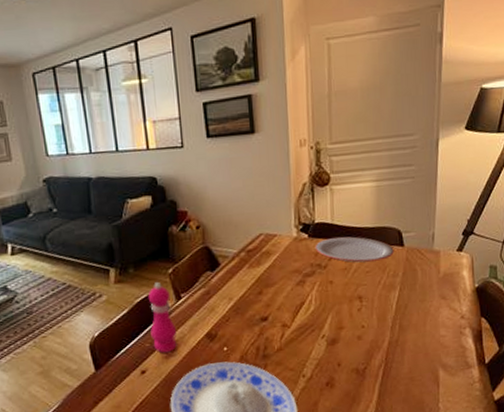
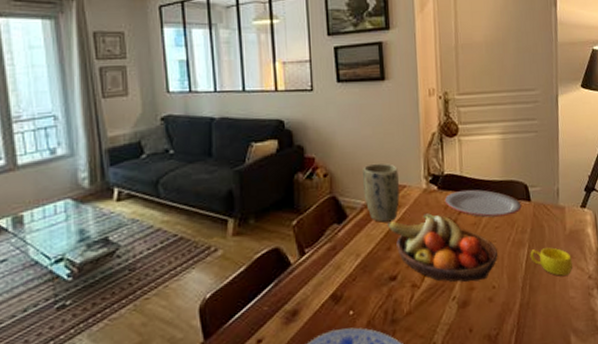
pepper mill: present [148,282,177,354] -> none [270,235,299,319]
plant pot: none [234,214,270,269] -> present [363,163,400,223]
fruit bowl: none [258,260,368,322] -> present [387,213,498,282]
cup: none [401,290,446,316] -> present [530,247,573,276]

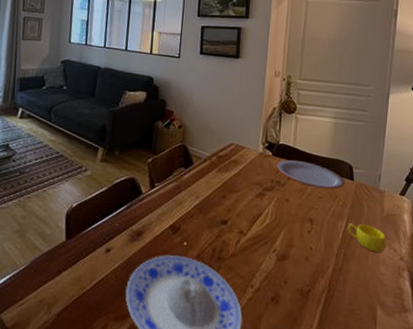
plant pot: present [363,163,400,223] -> none [209,124,240,175]
fruit bowl: present [387,213,498,282] -> none [225,173,318,241]

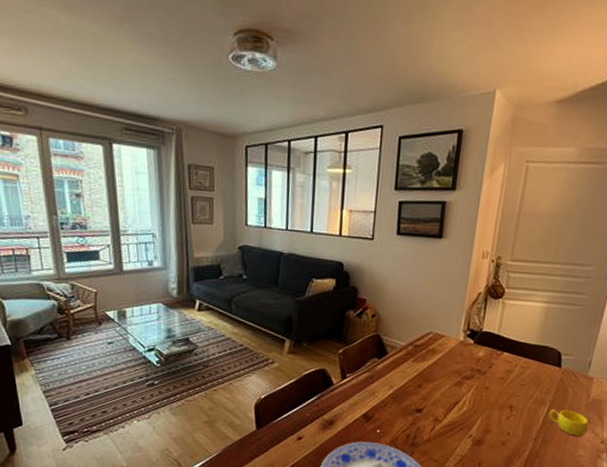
plate: present [276,159,345,189] -> none [478,347,551,377]

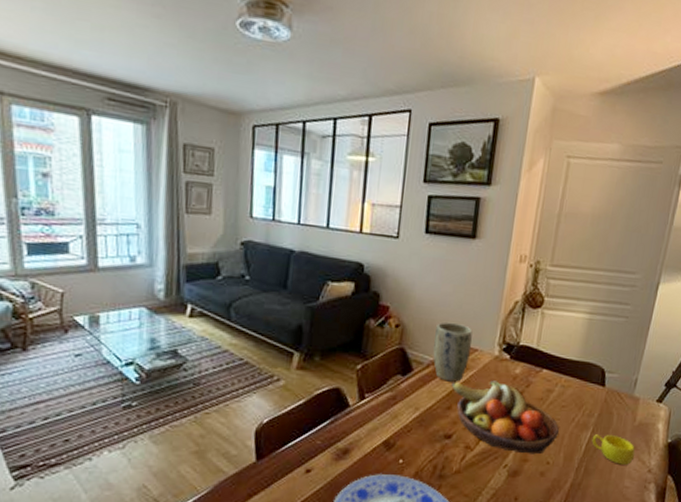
plant pot: none [405,312,440,364] -> present [433,322,473,382]
fruit bowl: none [421,362,518,427] -> present [451,380,559,455]

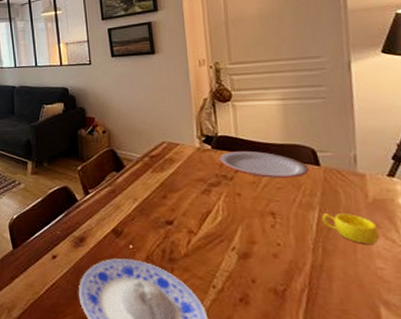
plant pot: present [433,322,473,382] -> none [137,123,173,174]
fruit bowl: present [451,380,559,455] -> none [162,169,282,236]
plate: none [514,363,594,397] -> present [219,150,309,178]

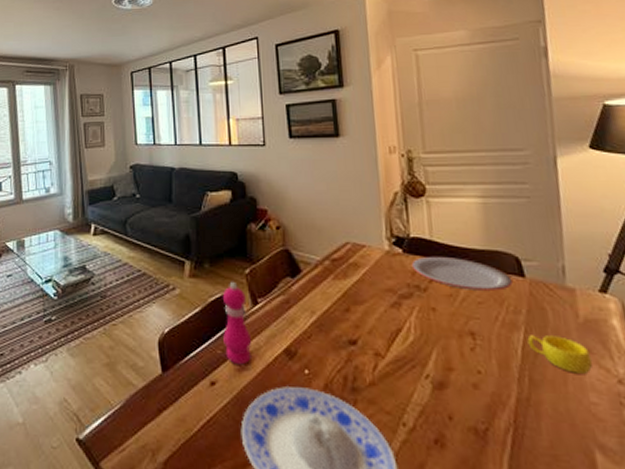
pepper mill: none [60,177,85,242] -> present [223,282,252,365]

